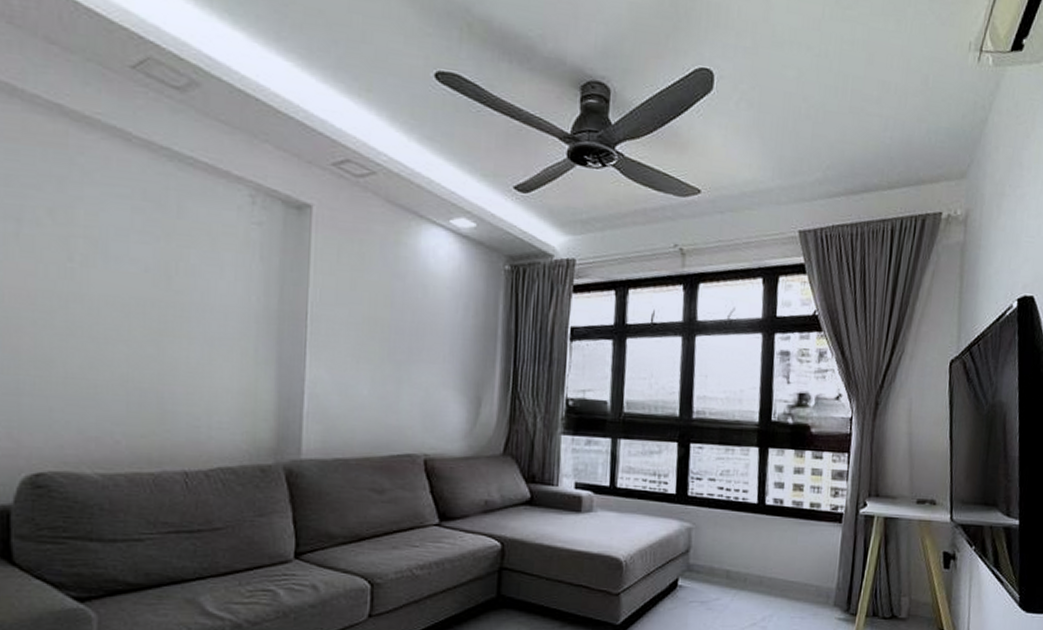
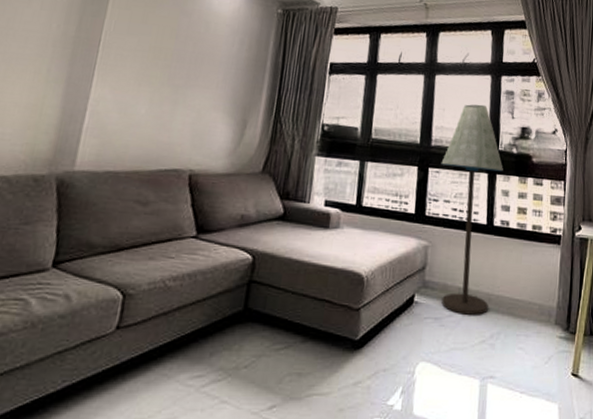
floor lamp: none [704,368,777,598] -> present [441,104,503,315]

